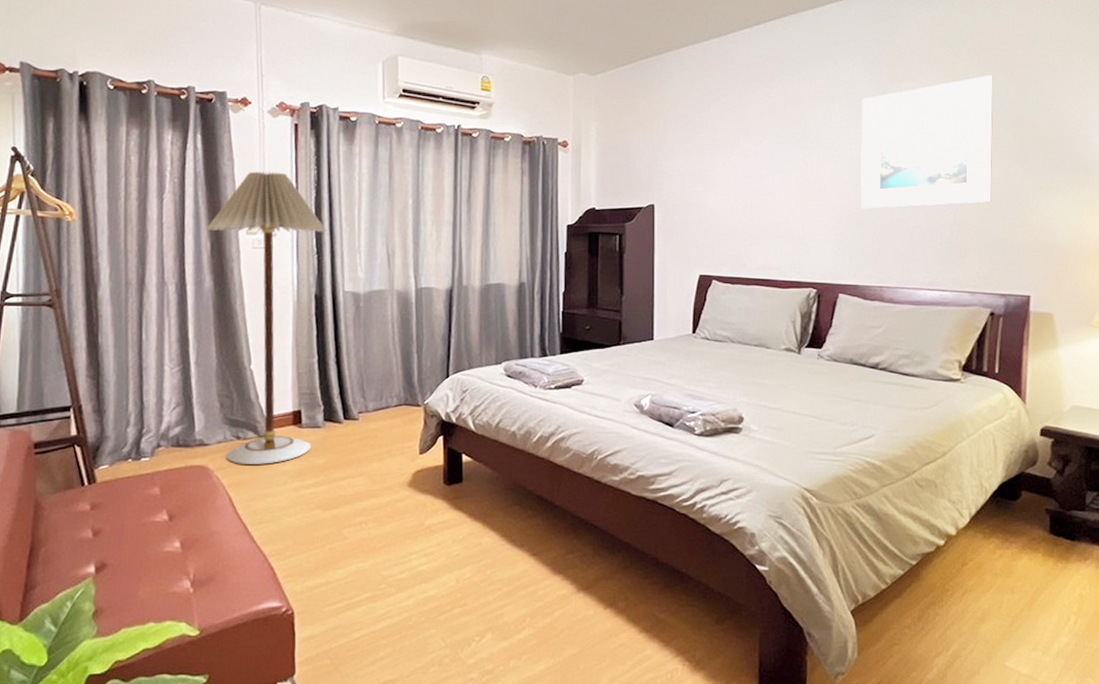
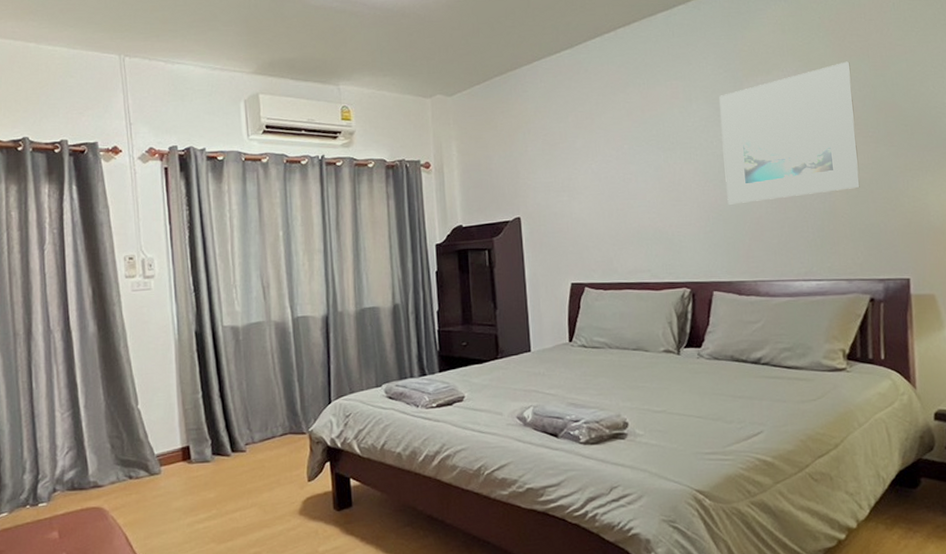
floor lamp: present [205,171,327,464] -> none [86,215,203,503]

